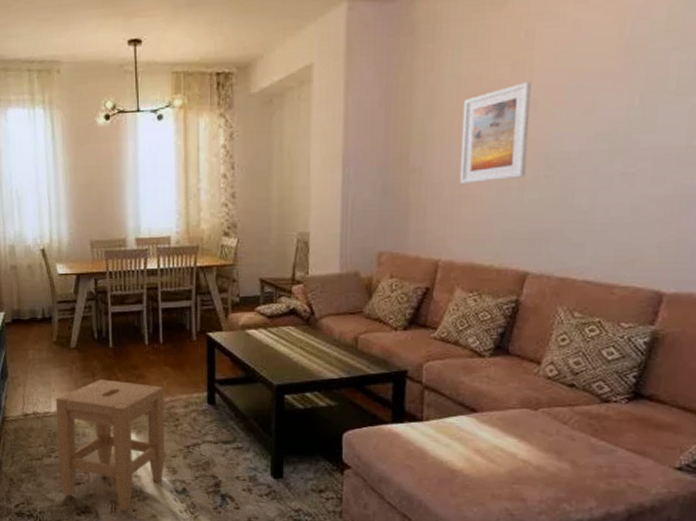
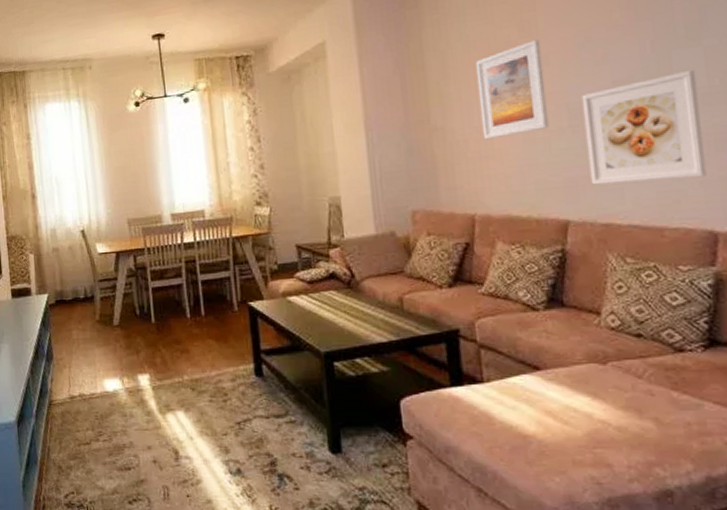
stool: present [55,379,165,511] -> none [101,356,216,497]
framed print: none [555,127,677,239] -> present [581,69,708,185]

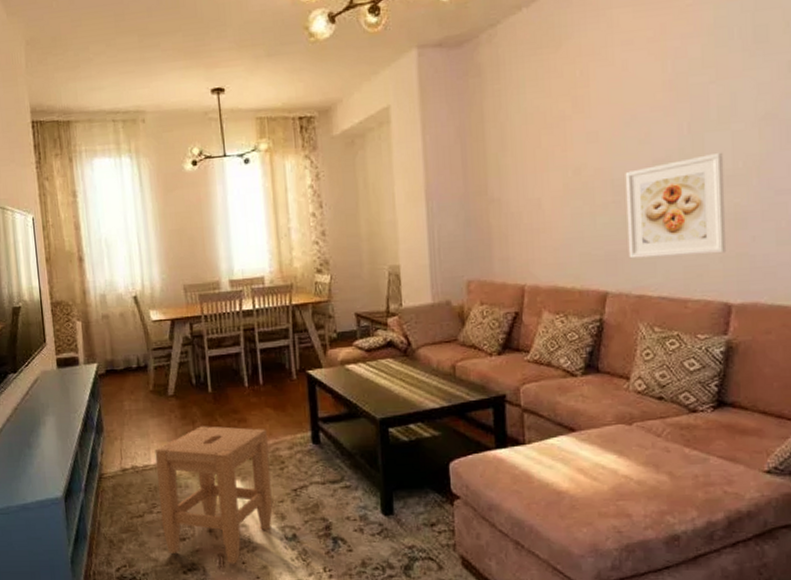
stool: none [101,356,216,497] -> present [154,426,273,564]
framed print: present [475,39,549,140] -> none [532,116,595,213]

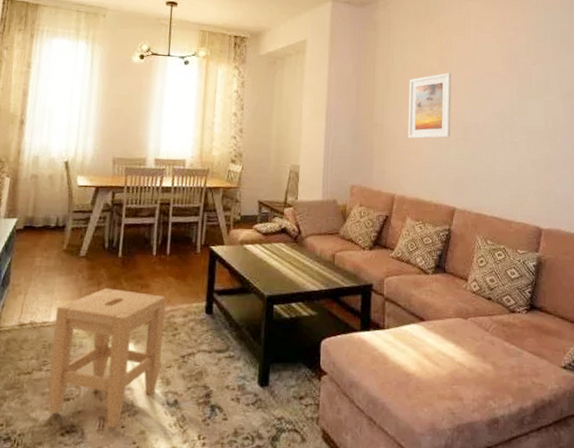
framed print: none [532,116,595,213] -> present [407,73,452,139]
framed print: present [625,152,727,259] -> none [472,114,540,189]

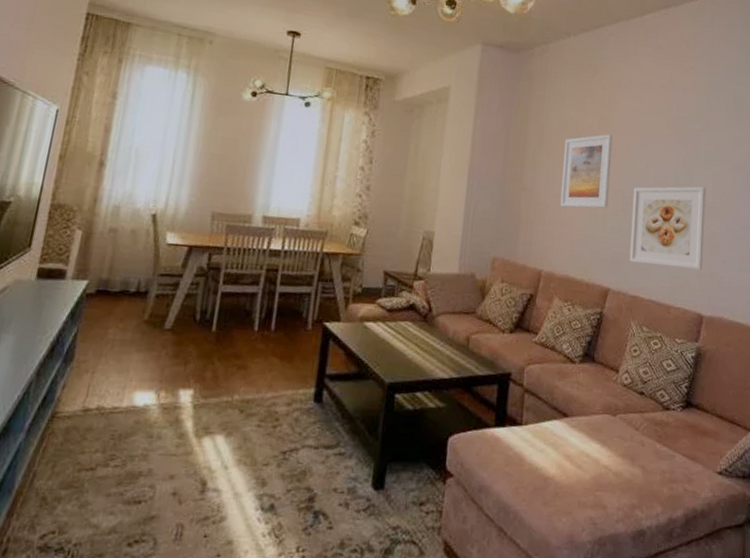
stool: present [48,288,166,428] -> none [115,368,267,537]
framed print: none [472,114,540,189] -> present [629,186,707,271]

